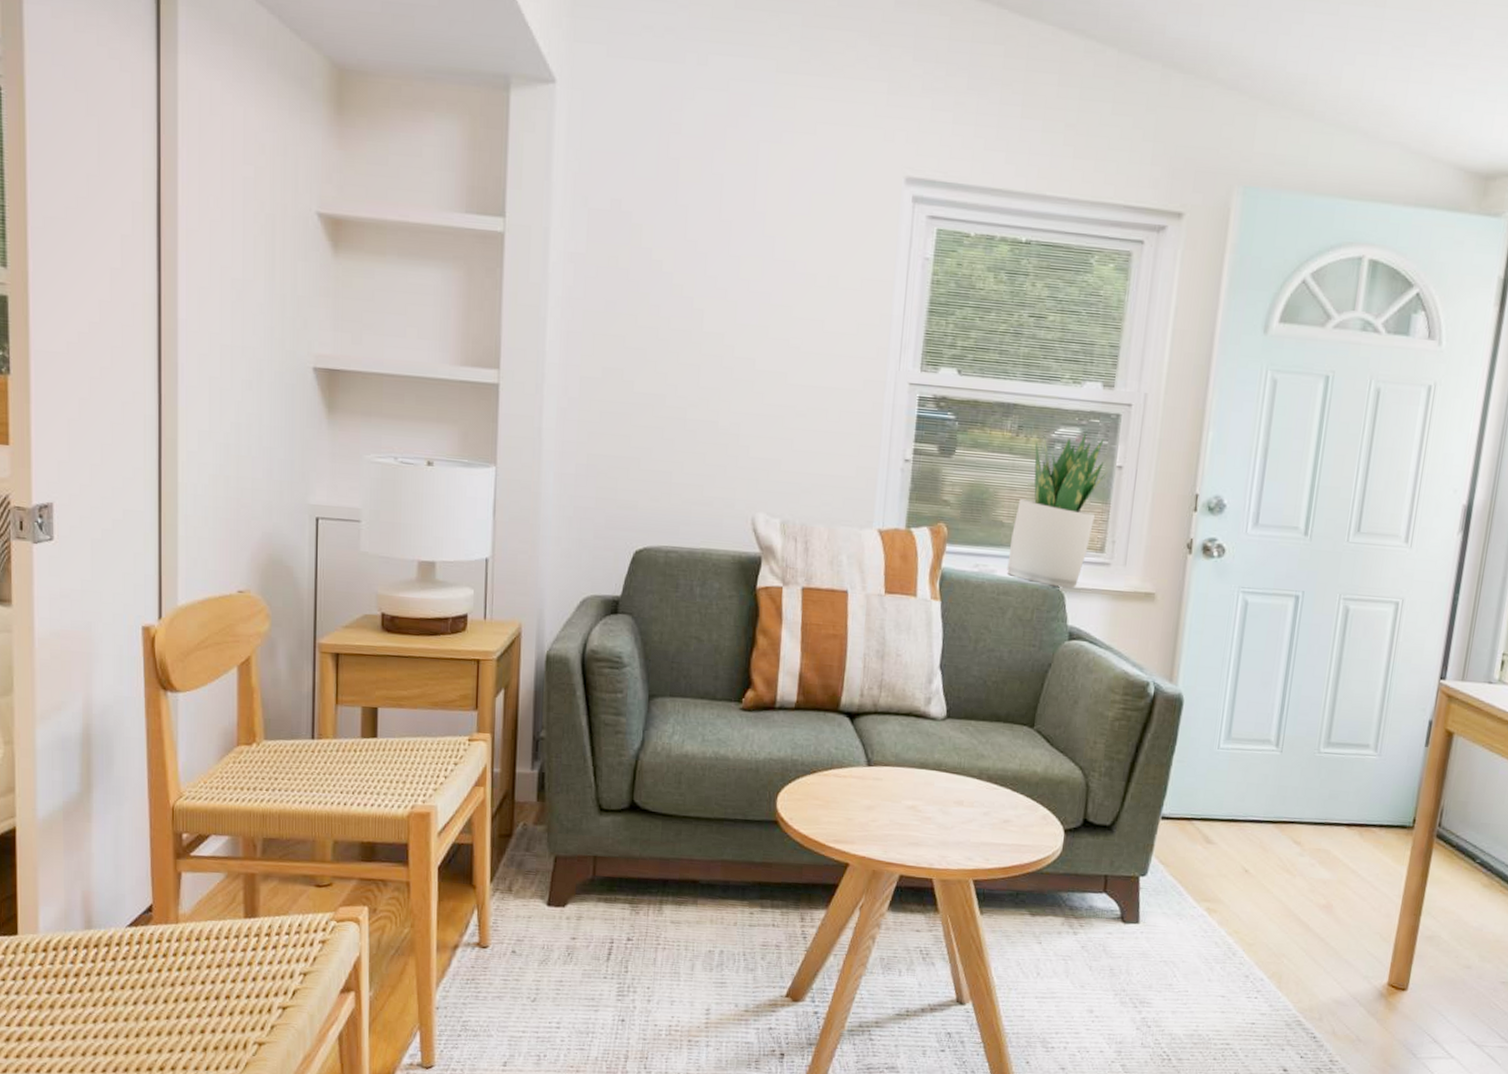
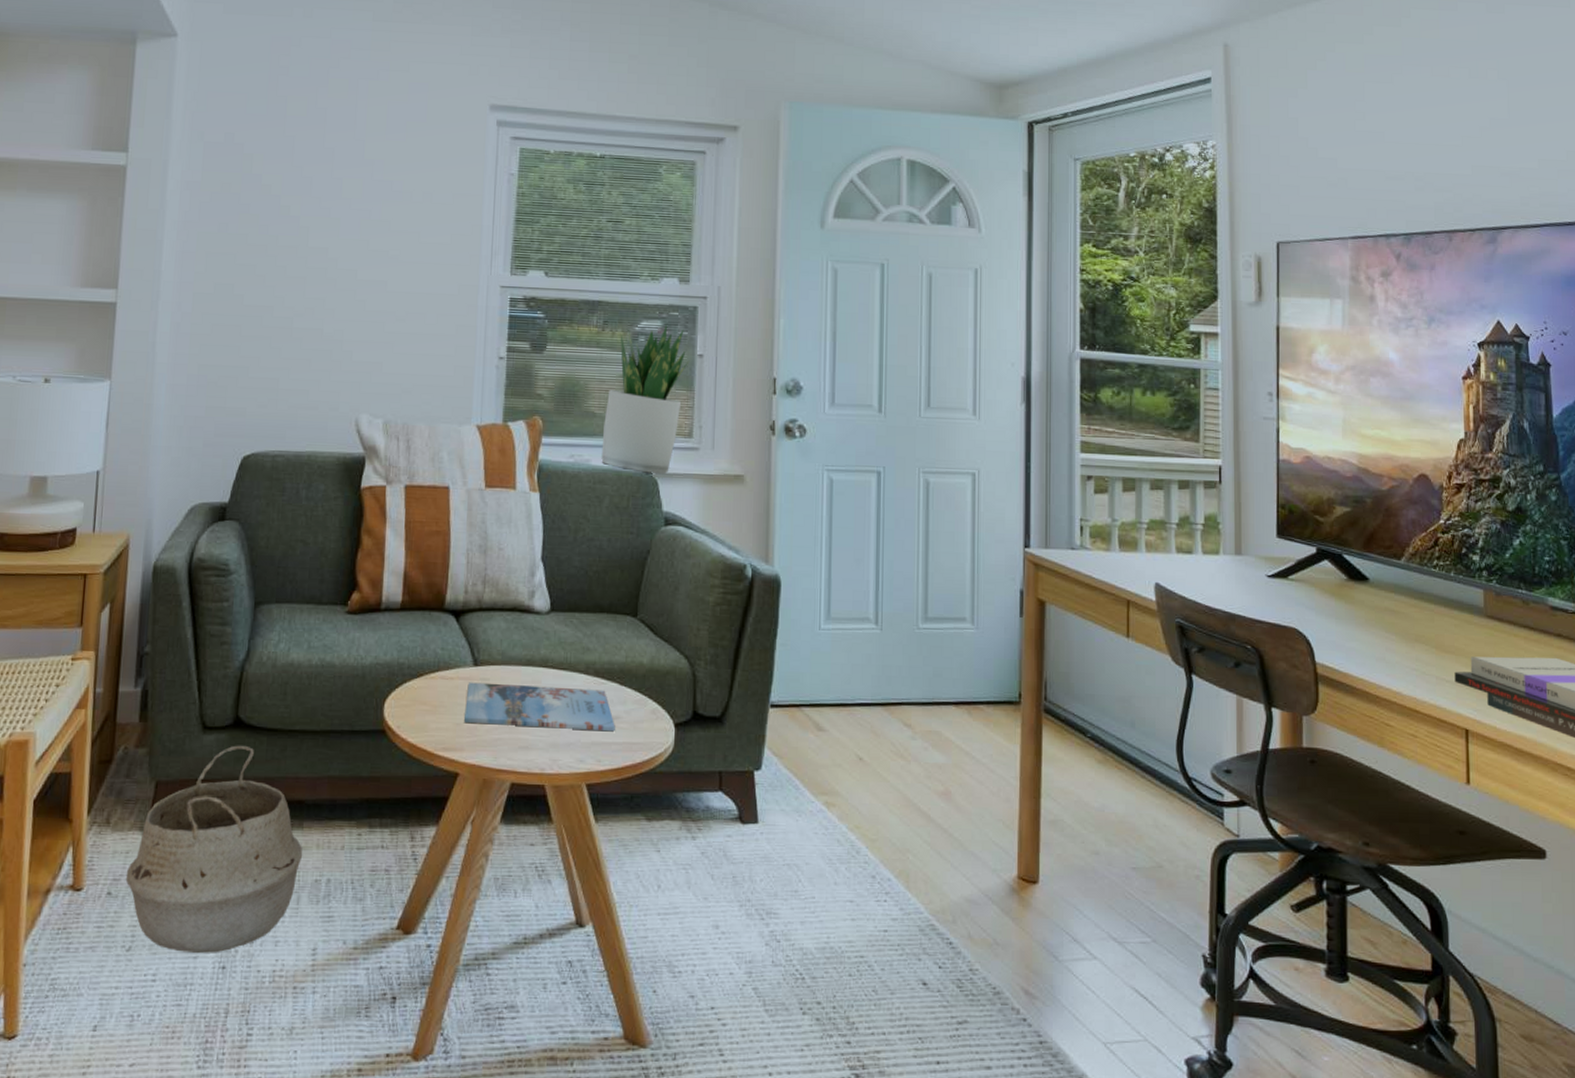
woven basket: none [528,827,697,1008] -> present [125,745,303,954]
magazine: none [856,781,1005,834] -> present [464,682,615,732]

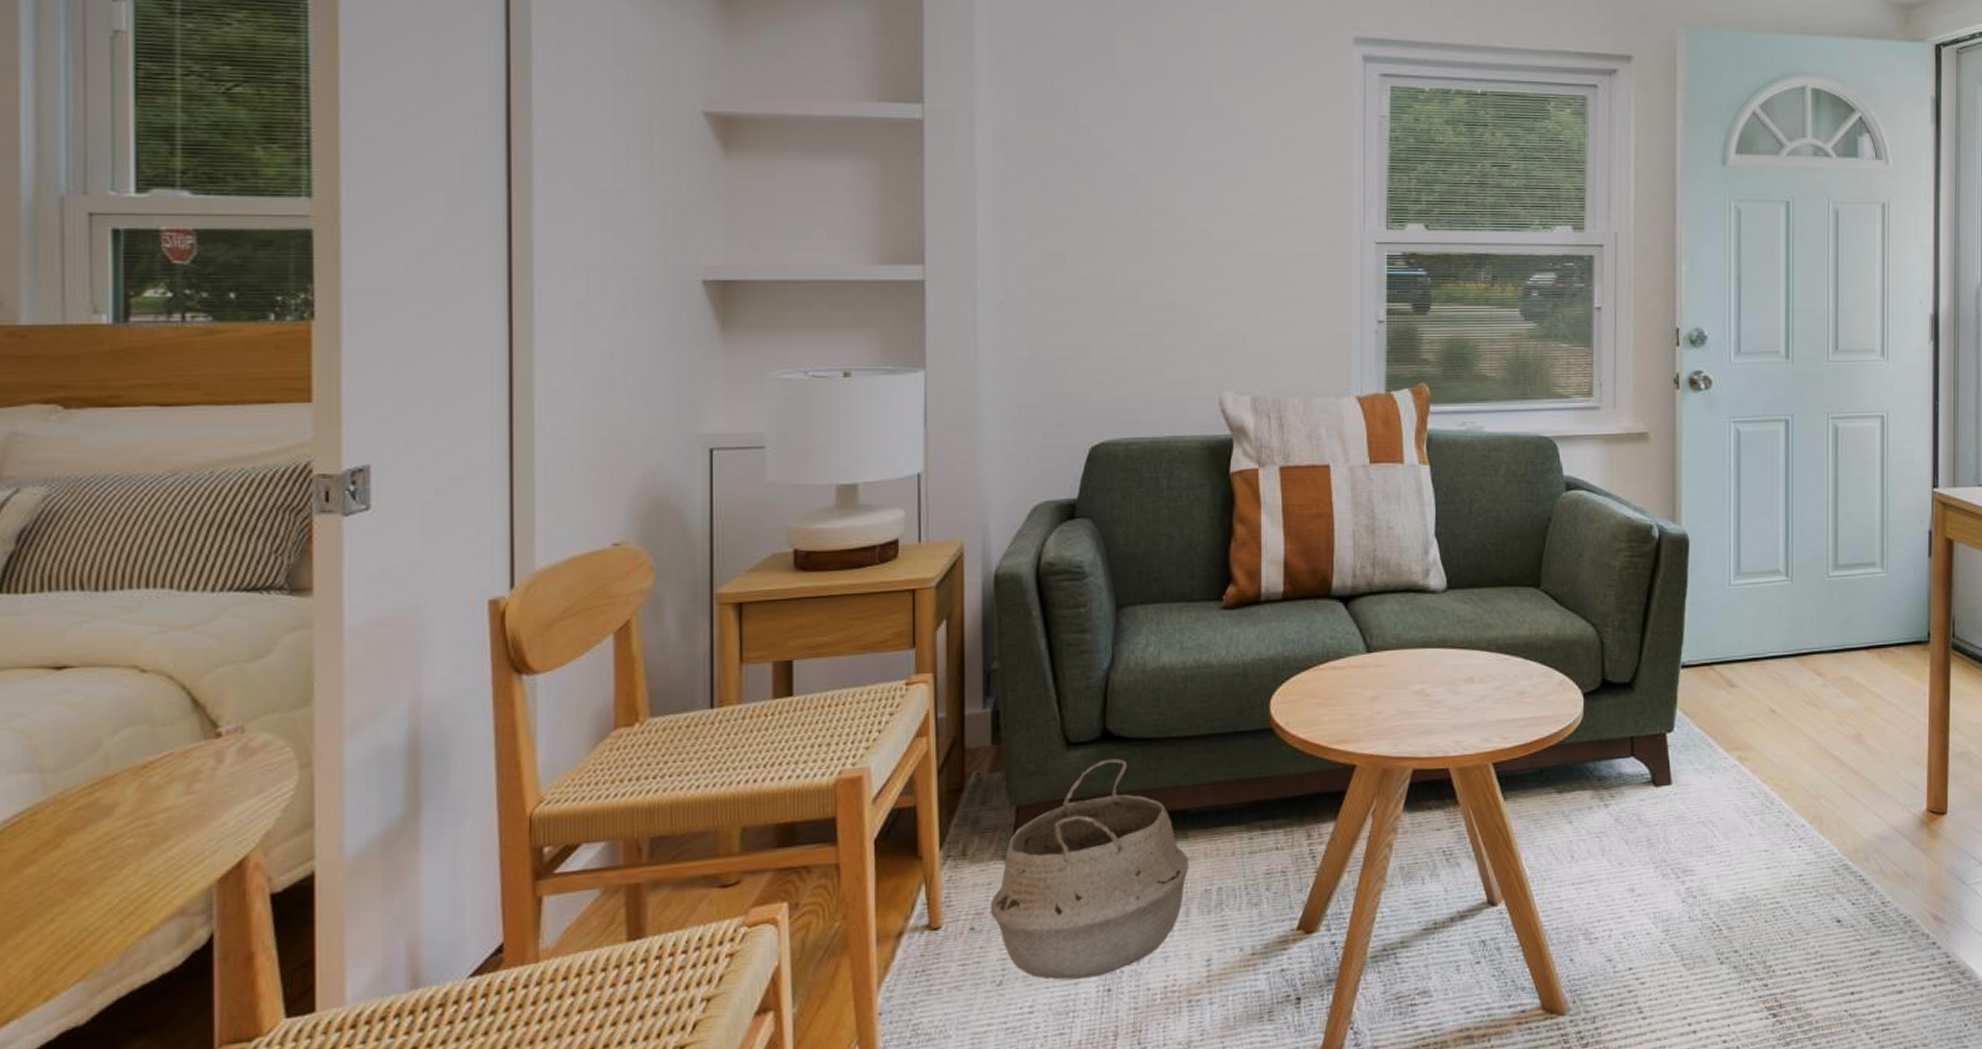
magazine: present [464,682,615,732] -> none [1359,666,1521,712]
planter: present [601,324,689,475] -> none [1495,276,1587,438]

